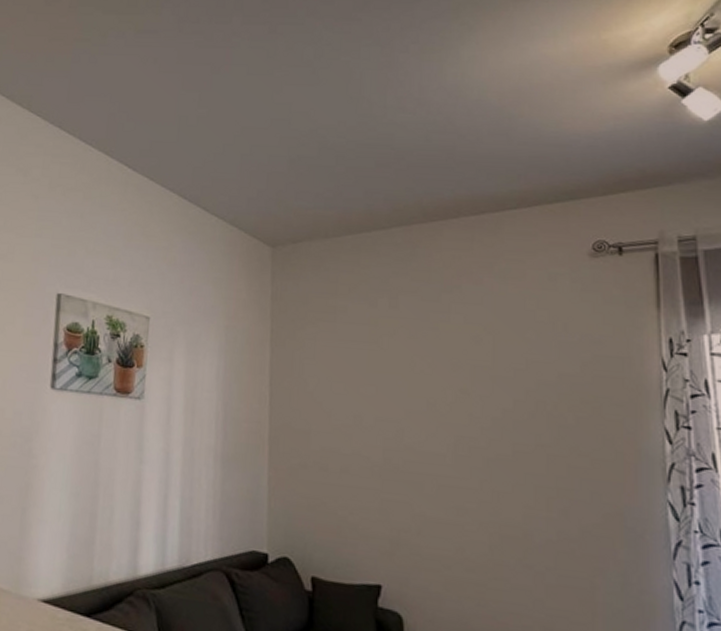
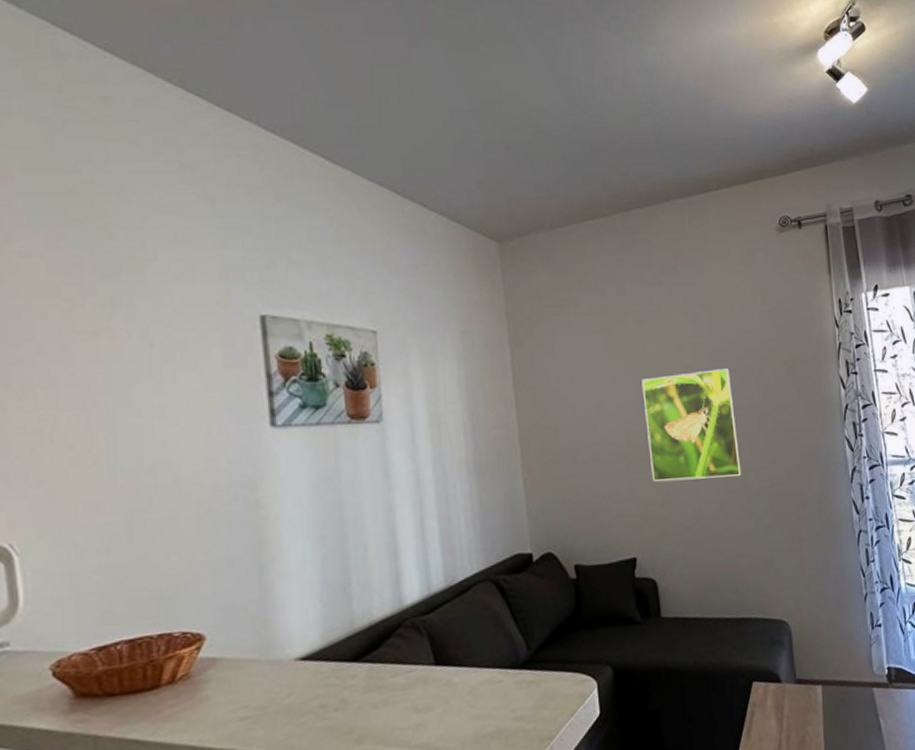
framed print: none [407,396,520,521] -> present [642,369,741,482]

